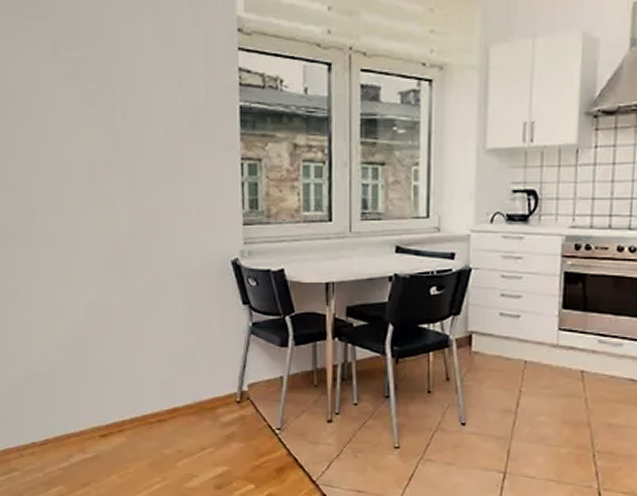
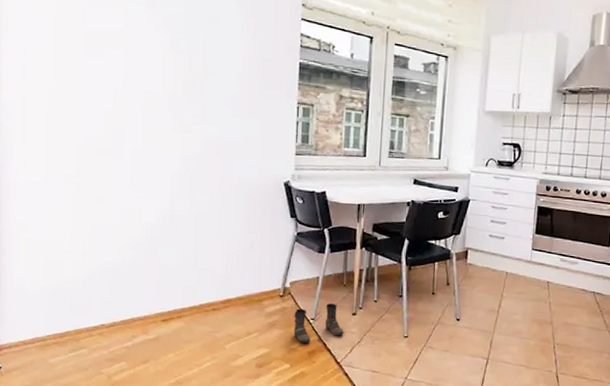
boots: none [256,408,319,459] -> present [293,303,344,344]

